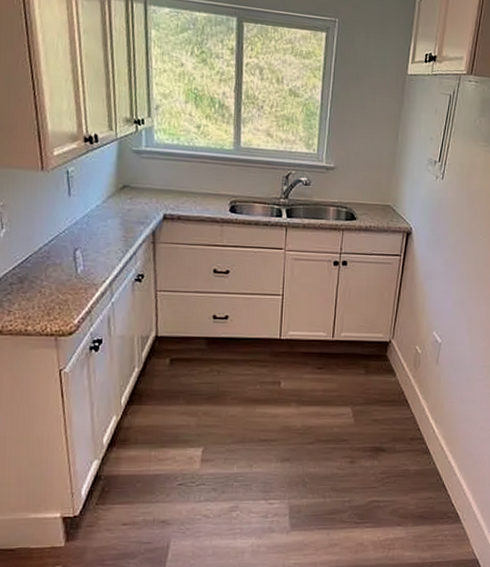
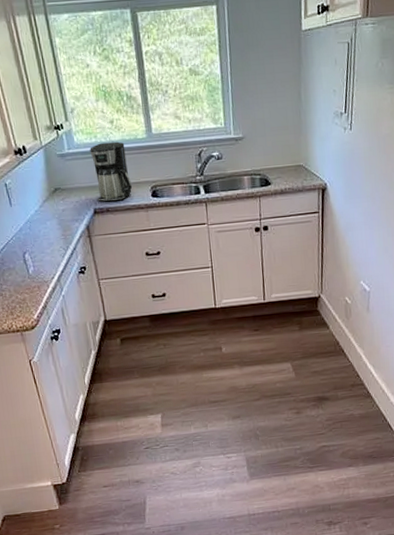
coffee maker: none [168,146,211,210] -> present [90,141,133,202]

